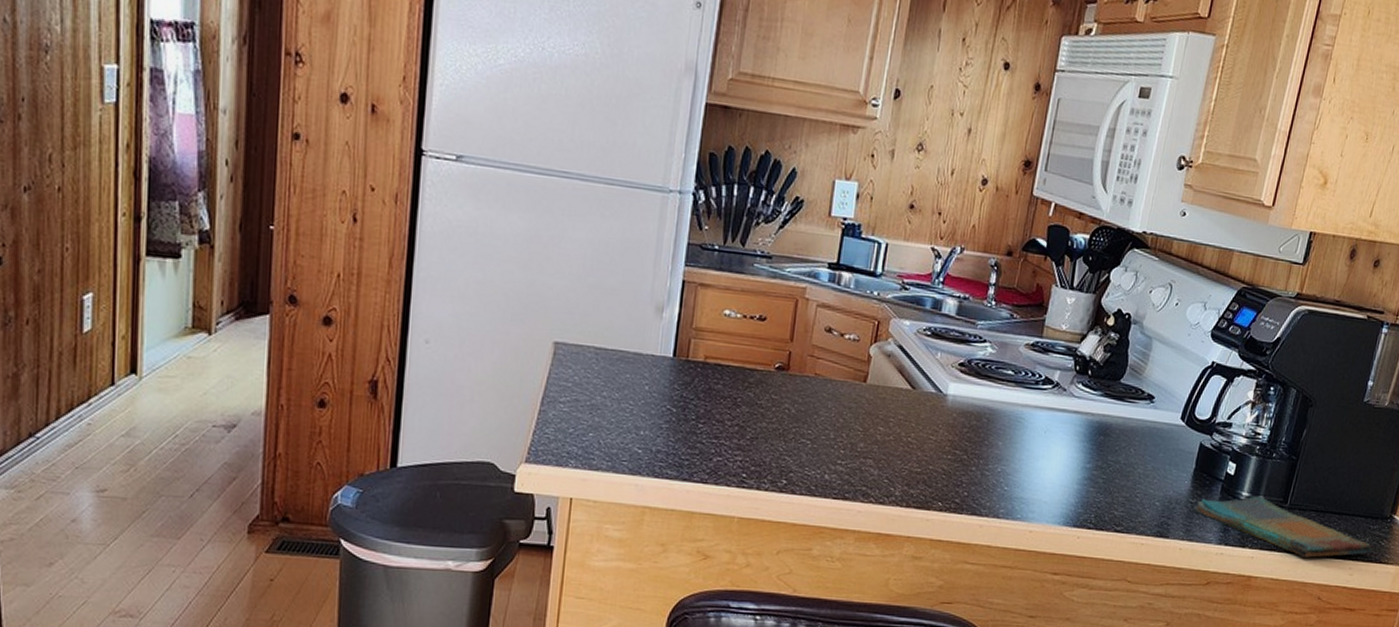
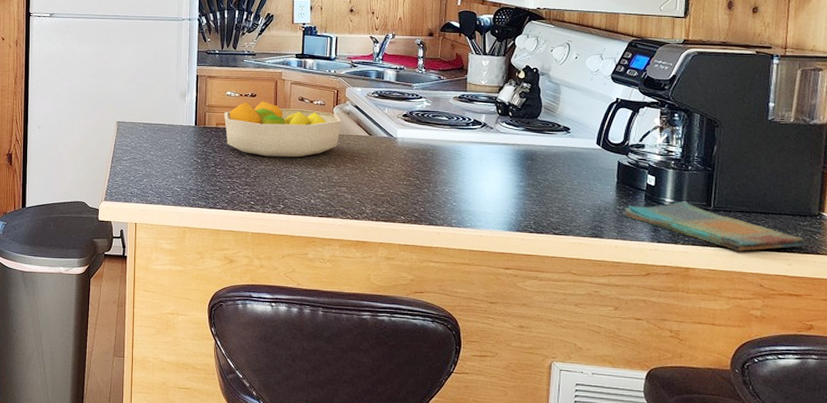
fruit bowl: none [716,327,879,414] -> present [224,101,342,158]

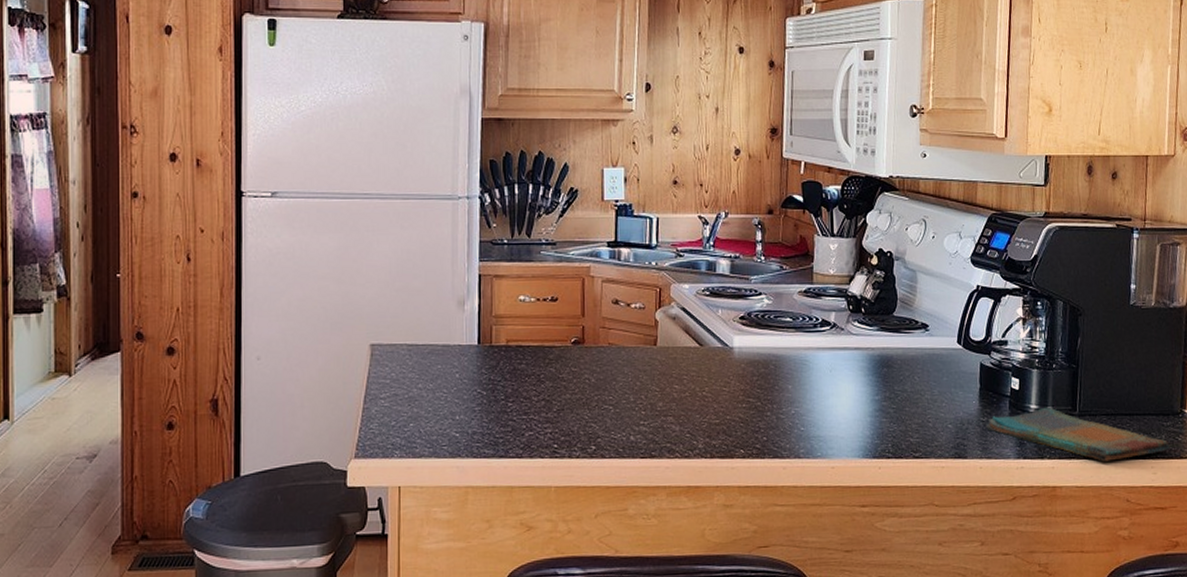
fruit bowl: present [224,101,342,158] -> none [516,306,666,382]

